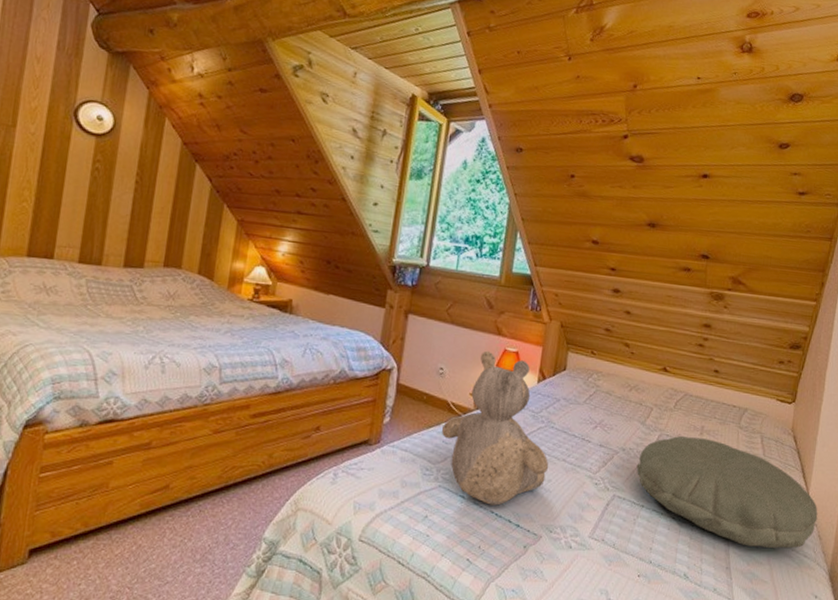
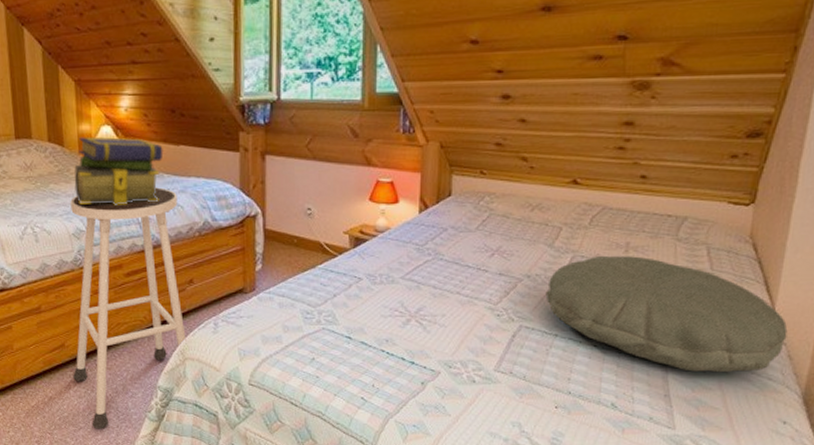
stool: none [171,331,319,585] -> present [70,187,187,429]
stack of books: none [215,274,313,346] -> present [74,136,163,205]
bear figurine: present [441,350,549,506] -> none [317,184,441,344]

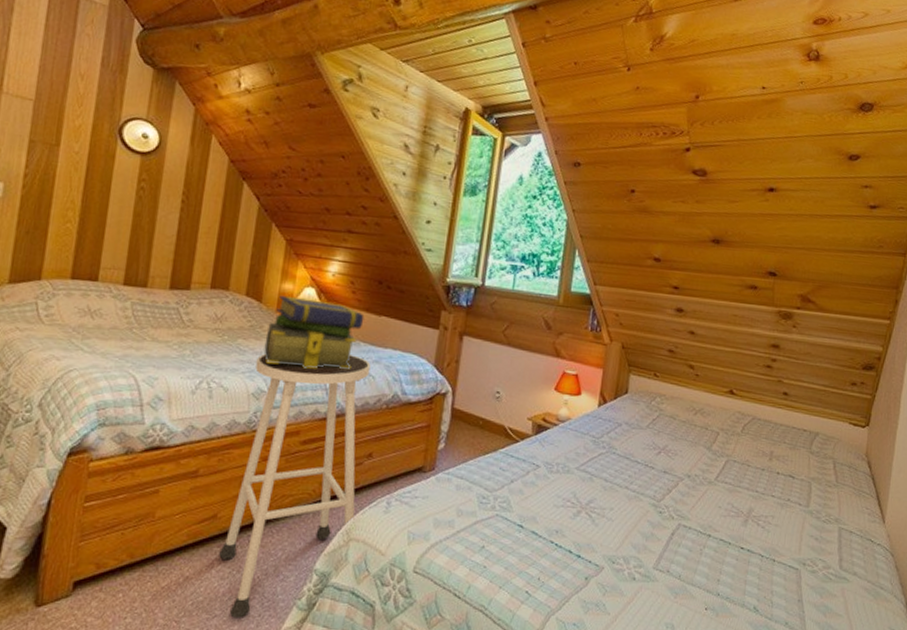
pillow: present [545,256,788,372] -> none [702,462,895,580]

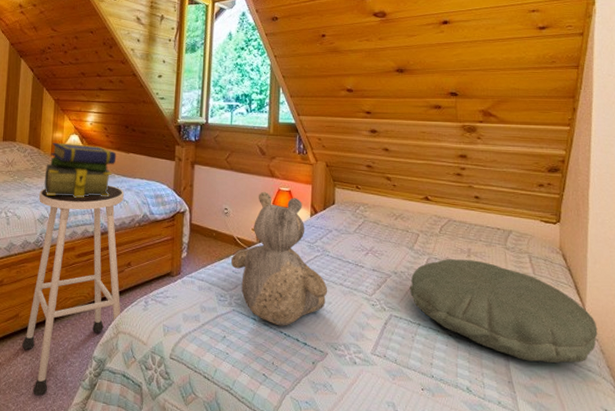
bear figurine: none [498,373,611,535] -> present [230,191,328,326]
pillow: none [702,462,895,580] -> present [409,259,598,363]

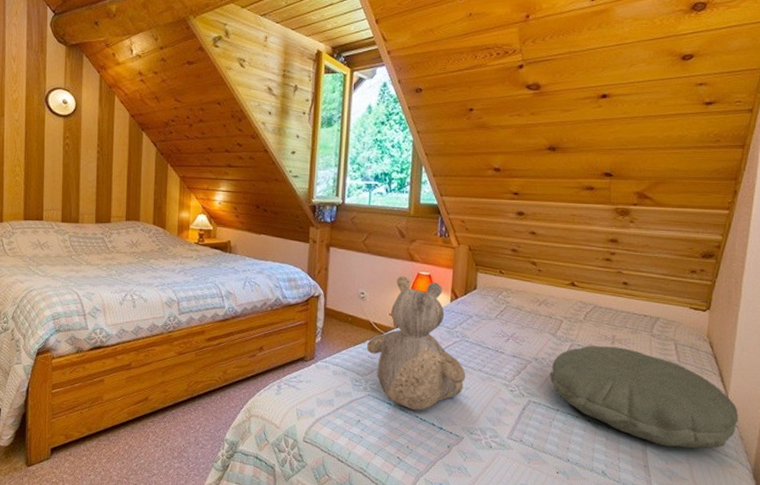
stool: present [22,185,124,396] -> none [152,268,256,476]
stack of books: present [44,142,117,198] -> none [171,222,247,281]

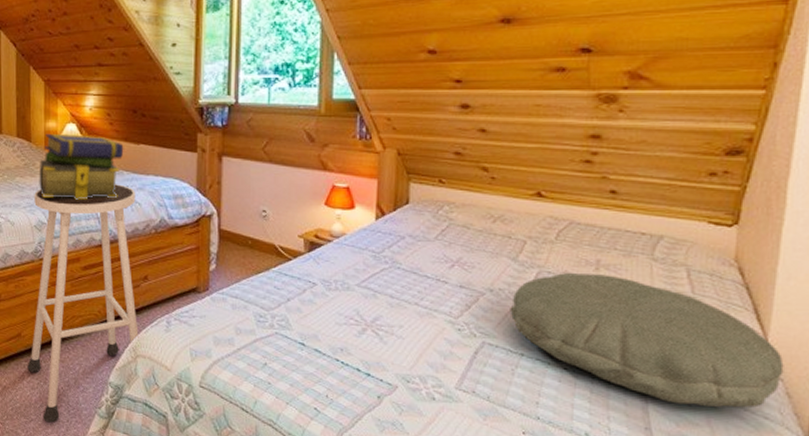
stool: none [152,268,256,476] -> present [27,184,139,423]
stack of books: none [171,222,247,281] -> present [39,133,124,200]
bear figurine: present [366,275,466,411] -> none [271,188,399,353]

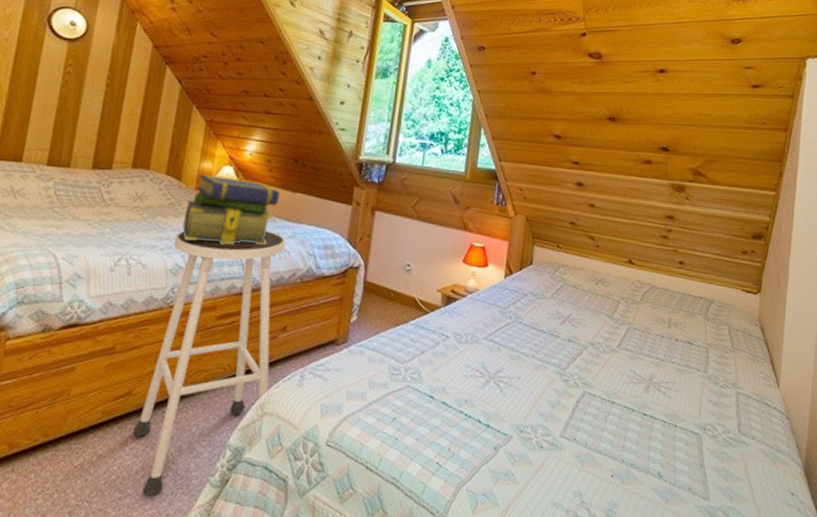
pillow: present [510,273,784,408] -> none [605,329,790,444]

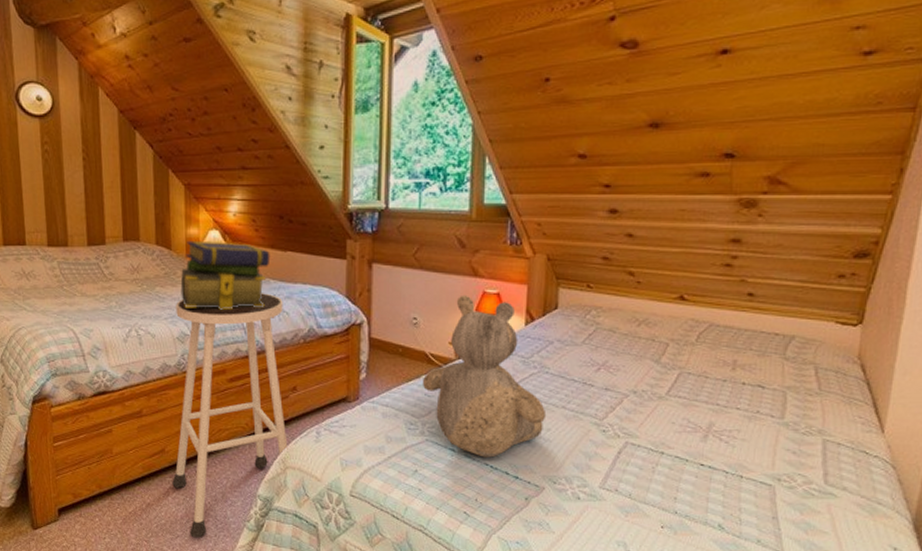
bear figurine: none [408,246,518,405] -> present [422,295,547,458]

